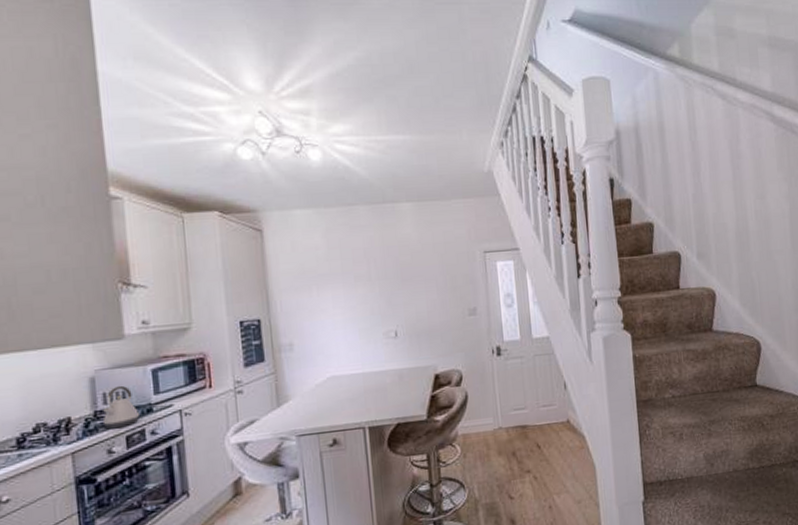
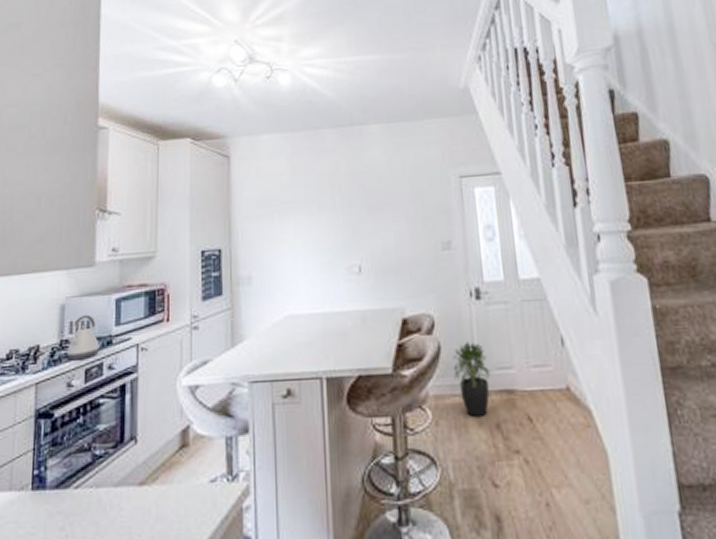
potted plant: none [477,390,509,449] -> present [452,341,491,418]

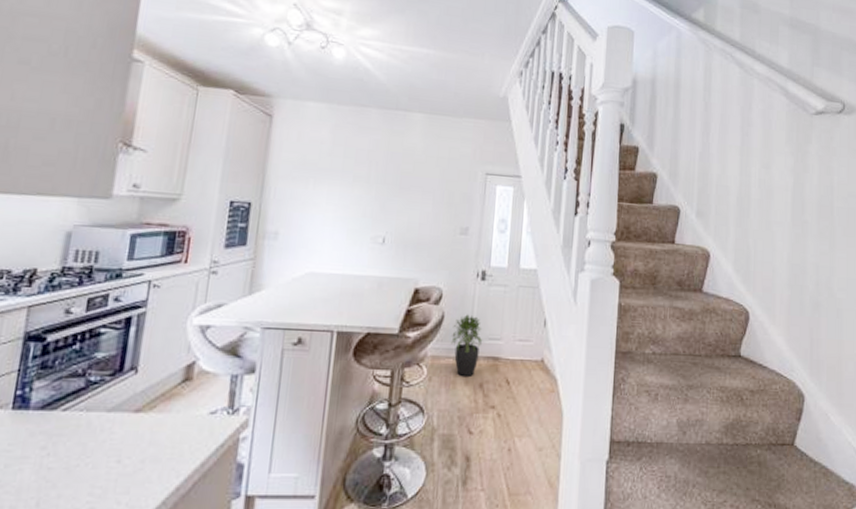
kettle: present [66,314,99,361] -> none [68,245,107,289]

